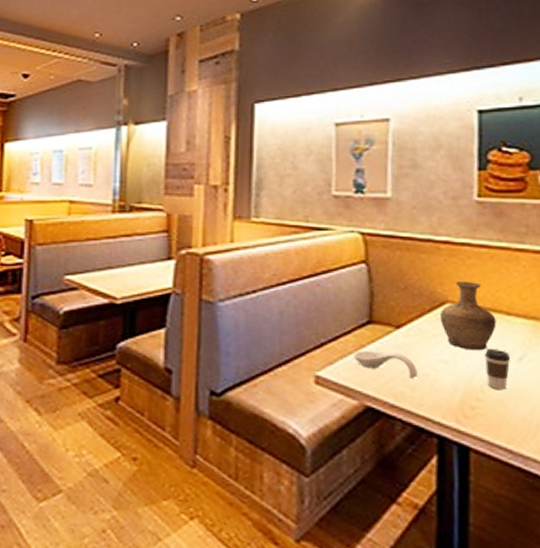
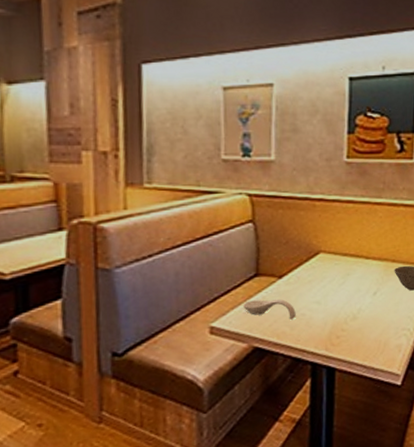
vase: present [439,281,497,351] -> none [314,232,358,291]
coffee cup: present [485,350,511,391] -> none [349,288,368,320]

